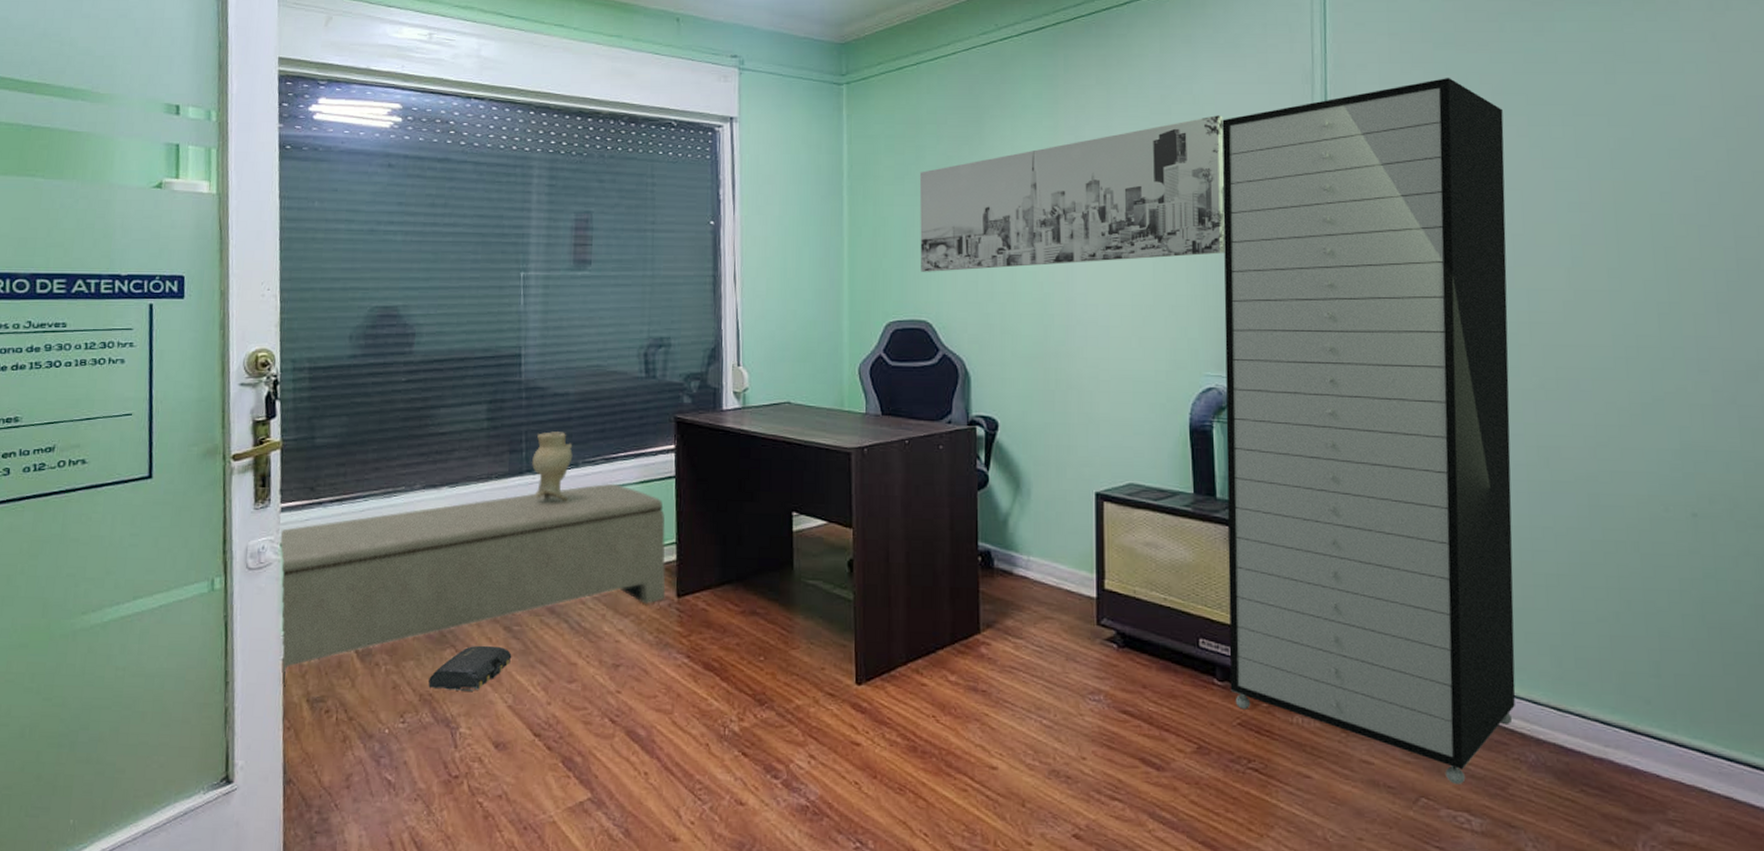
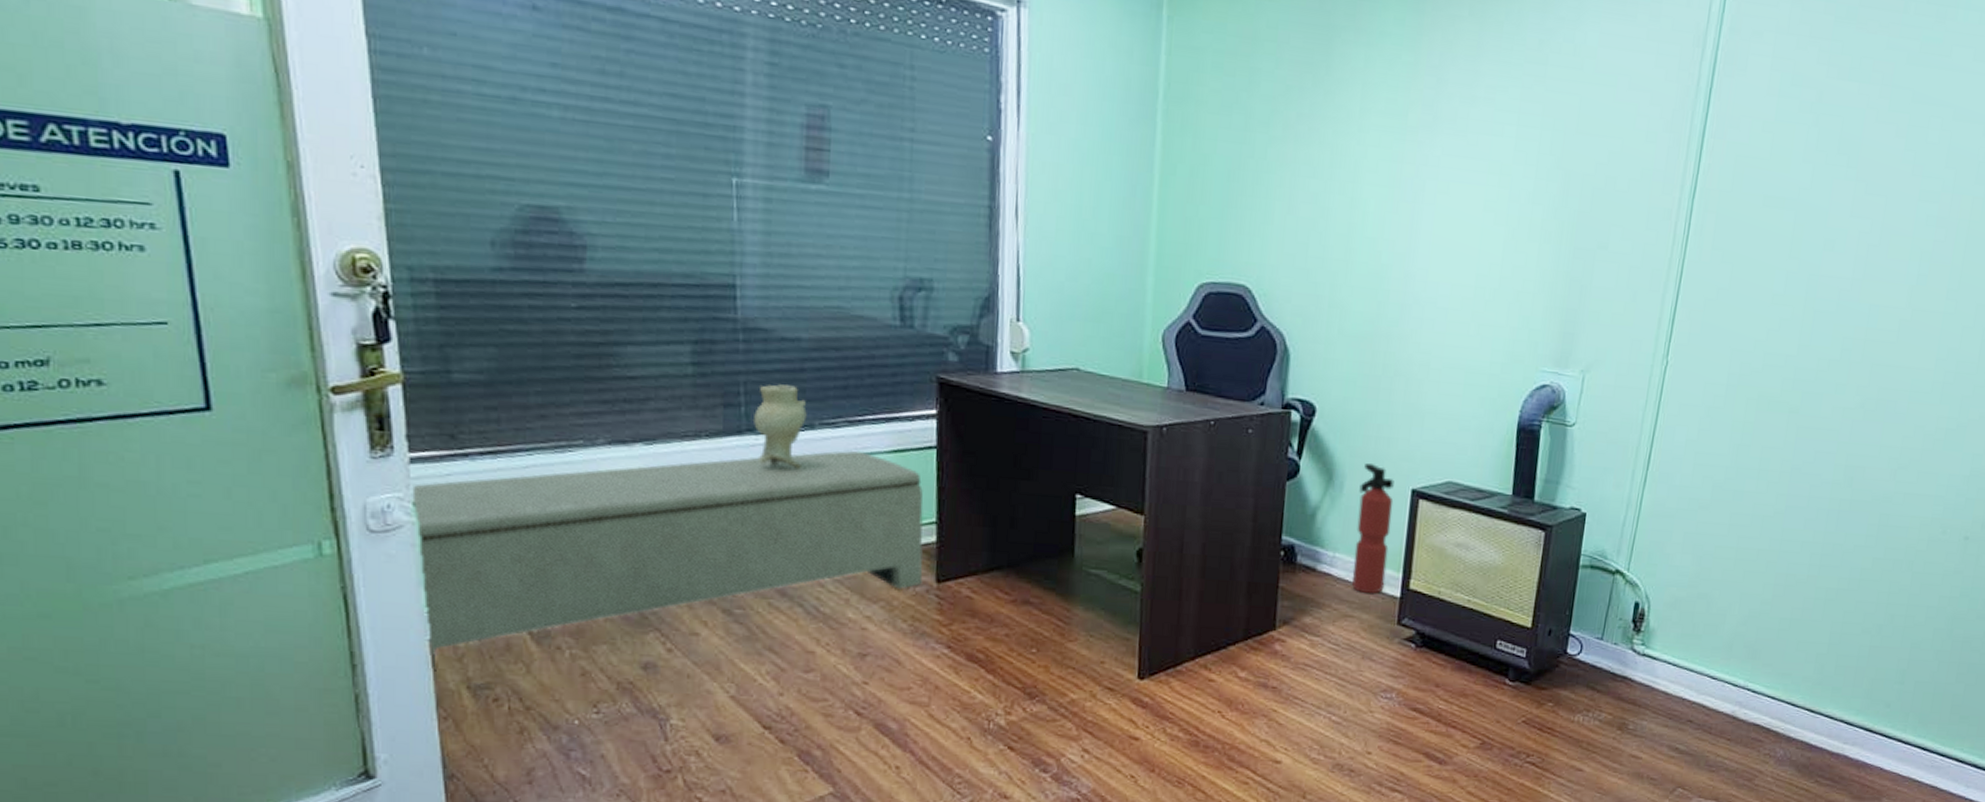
bag: present [428,645,512,691] -> none [628,629,734,680]
wall art: present [919,115,1226,272] -> none [1244,72,1603,238]
fire extinguisher: none [1046,471,1080,594] -> present [1351,463,1394,593]
storage cabinet: present [1222,78,1516,784] -> none [1520,59,1888,776]

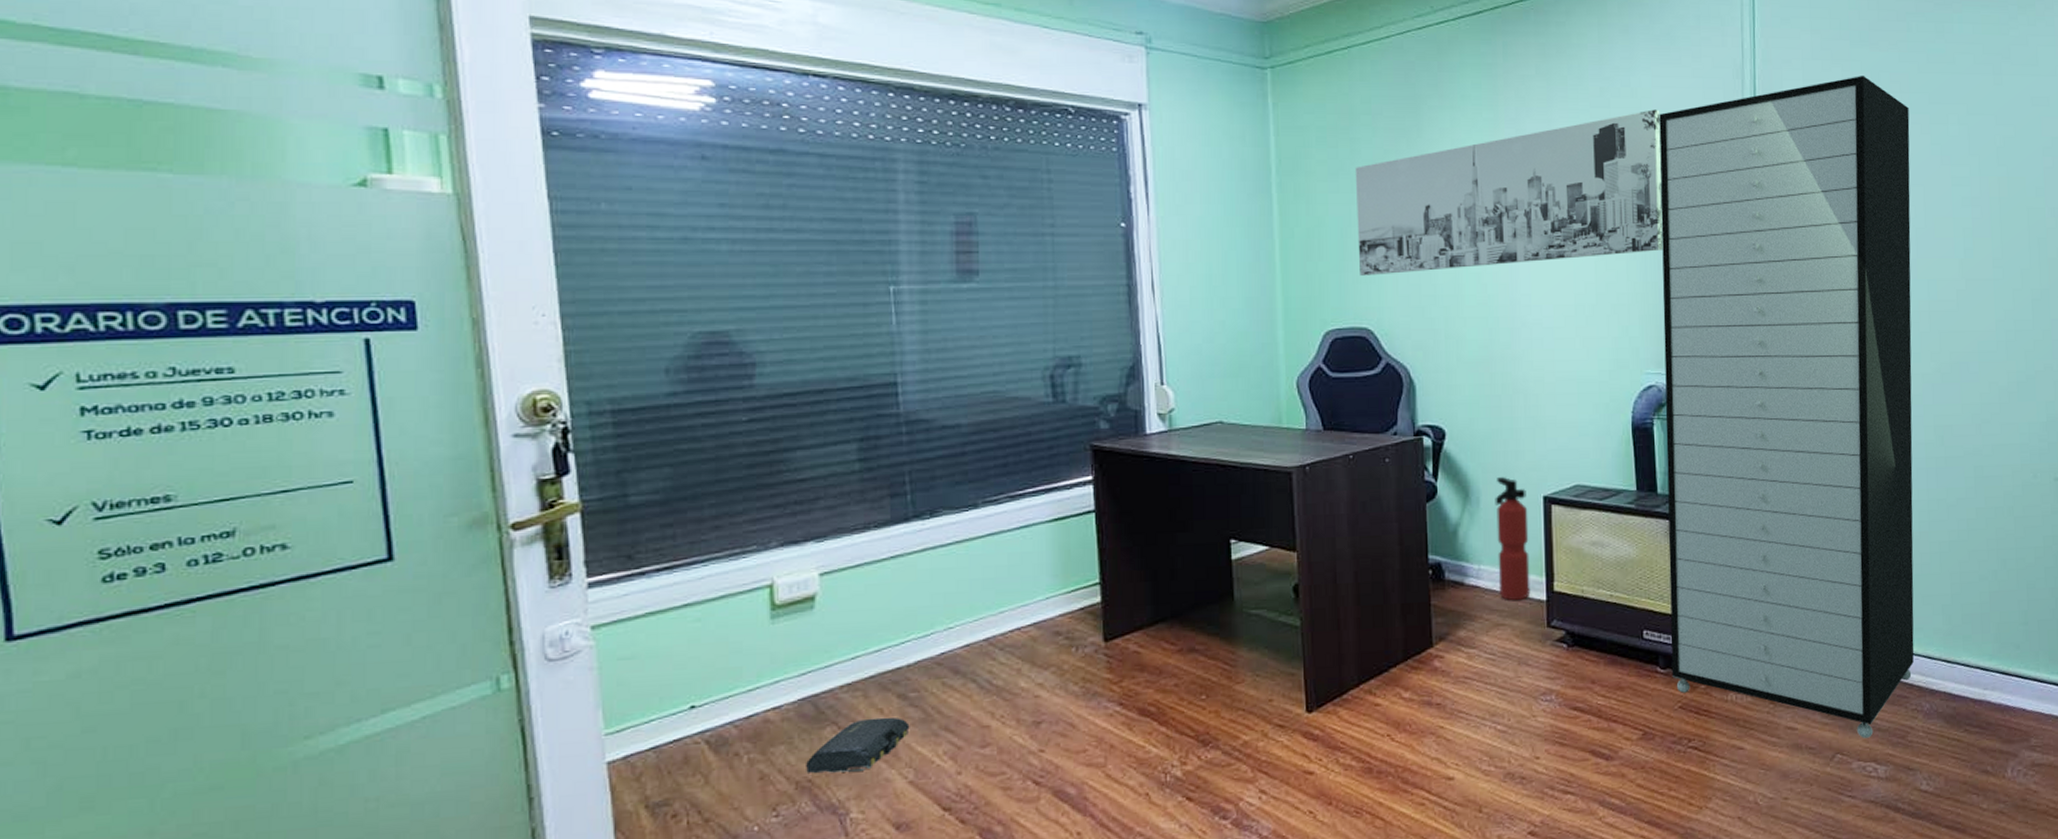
bench: present [412,450,923,672] -> none [590,523,1091,794]
bag: none [628,629,734,680] -> present [806,717,910,773]
decorative vase: present [754,384,807,470] -> none [920,469,970,548]
wall art: none [1244,72,1603,238] -> present [1355,109,1664,276]
storage cabinet: none [1520,59,1888,776] -> present [1659,76,1914,738]

